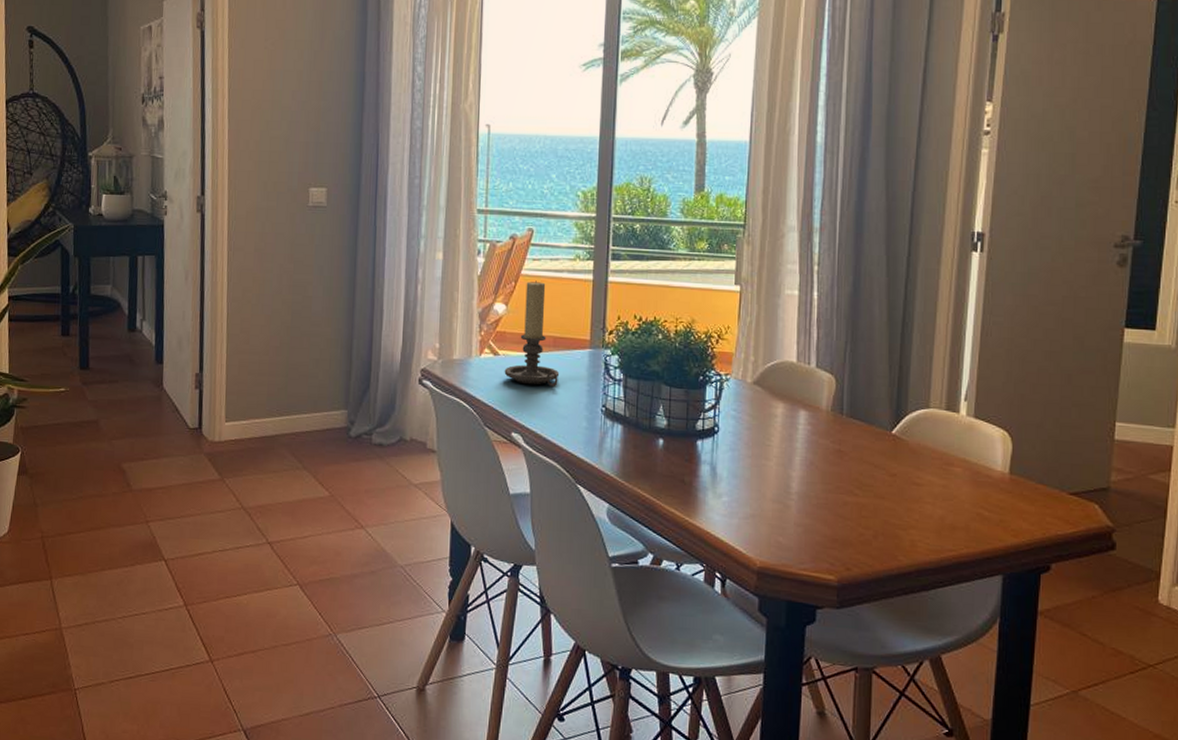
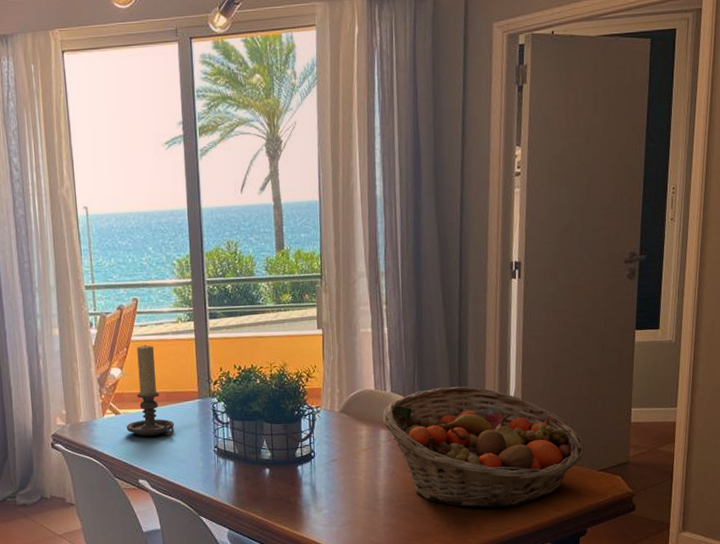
fruit basket: none [803,368,1053,525] -> present [382,386,585,509]

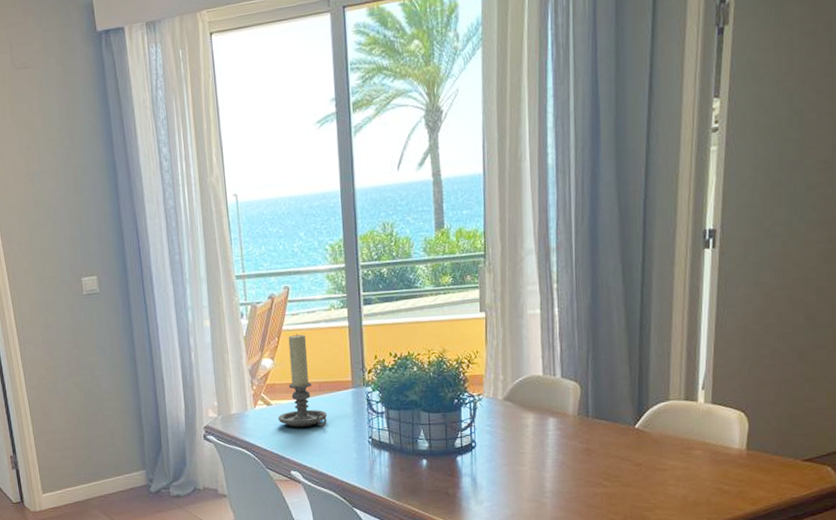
fruit basket: present [382,386,585,509] -> none [551,369,787,502]

